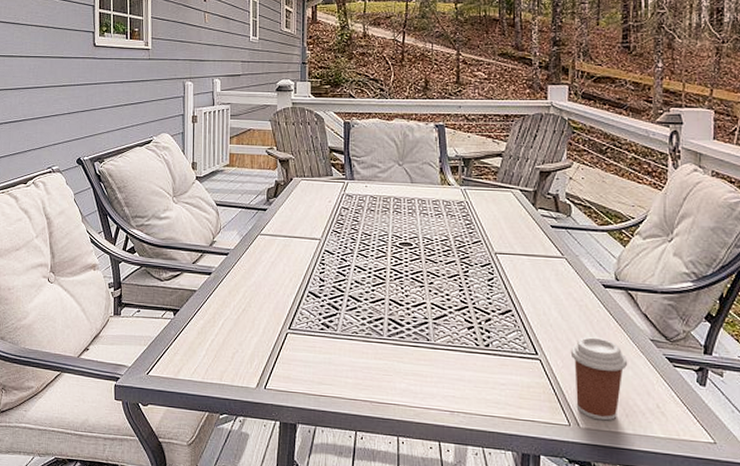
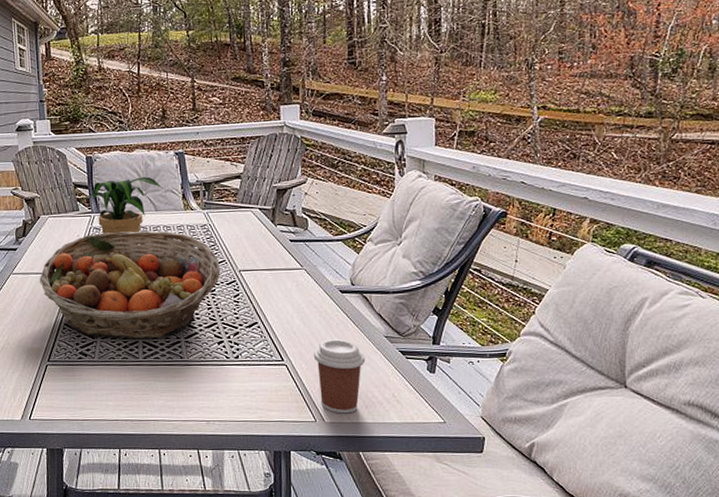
fruit basket: none [287,200,475,317] -> present [39,230,221,339]
potted plant: none [329,147,421,204] -> present [75,176,163,234]

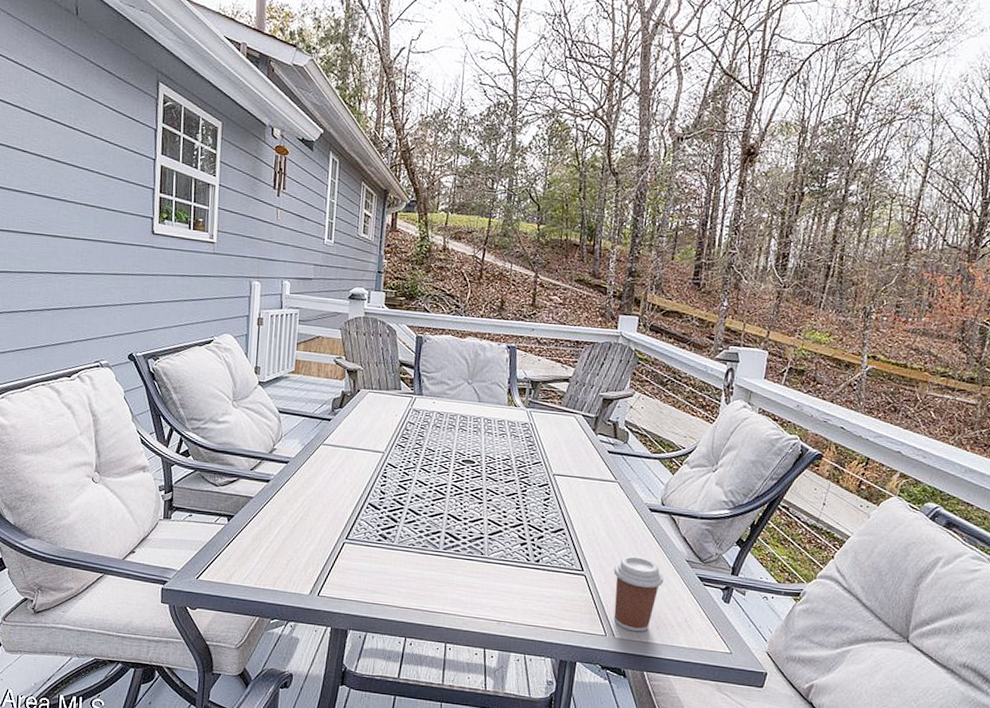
fruit basket: present [39,230,221,339] -> none [350,416,535,532]
potted plant: present [75,176,163,234] -> none [398,363,490,422]

